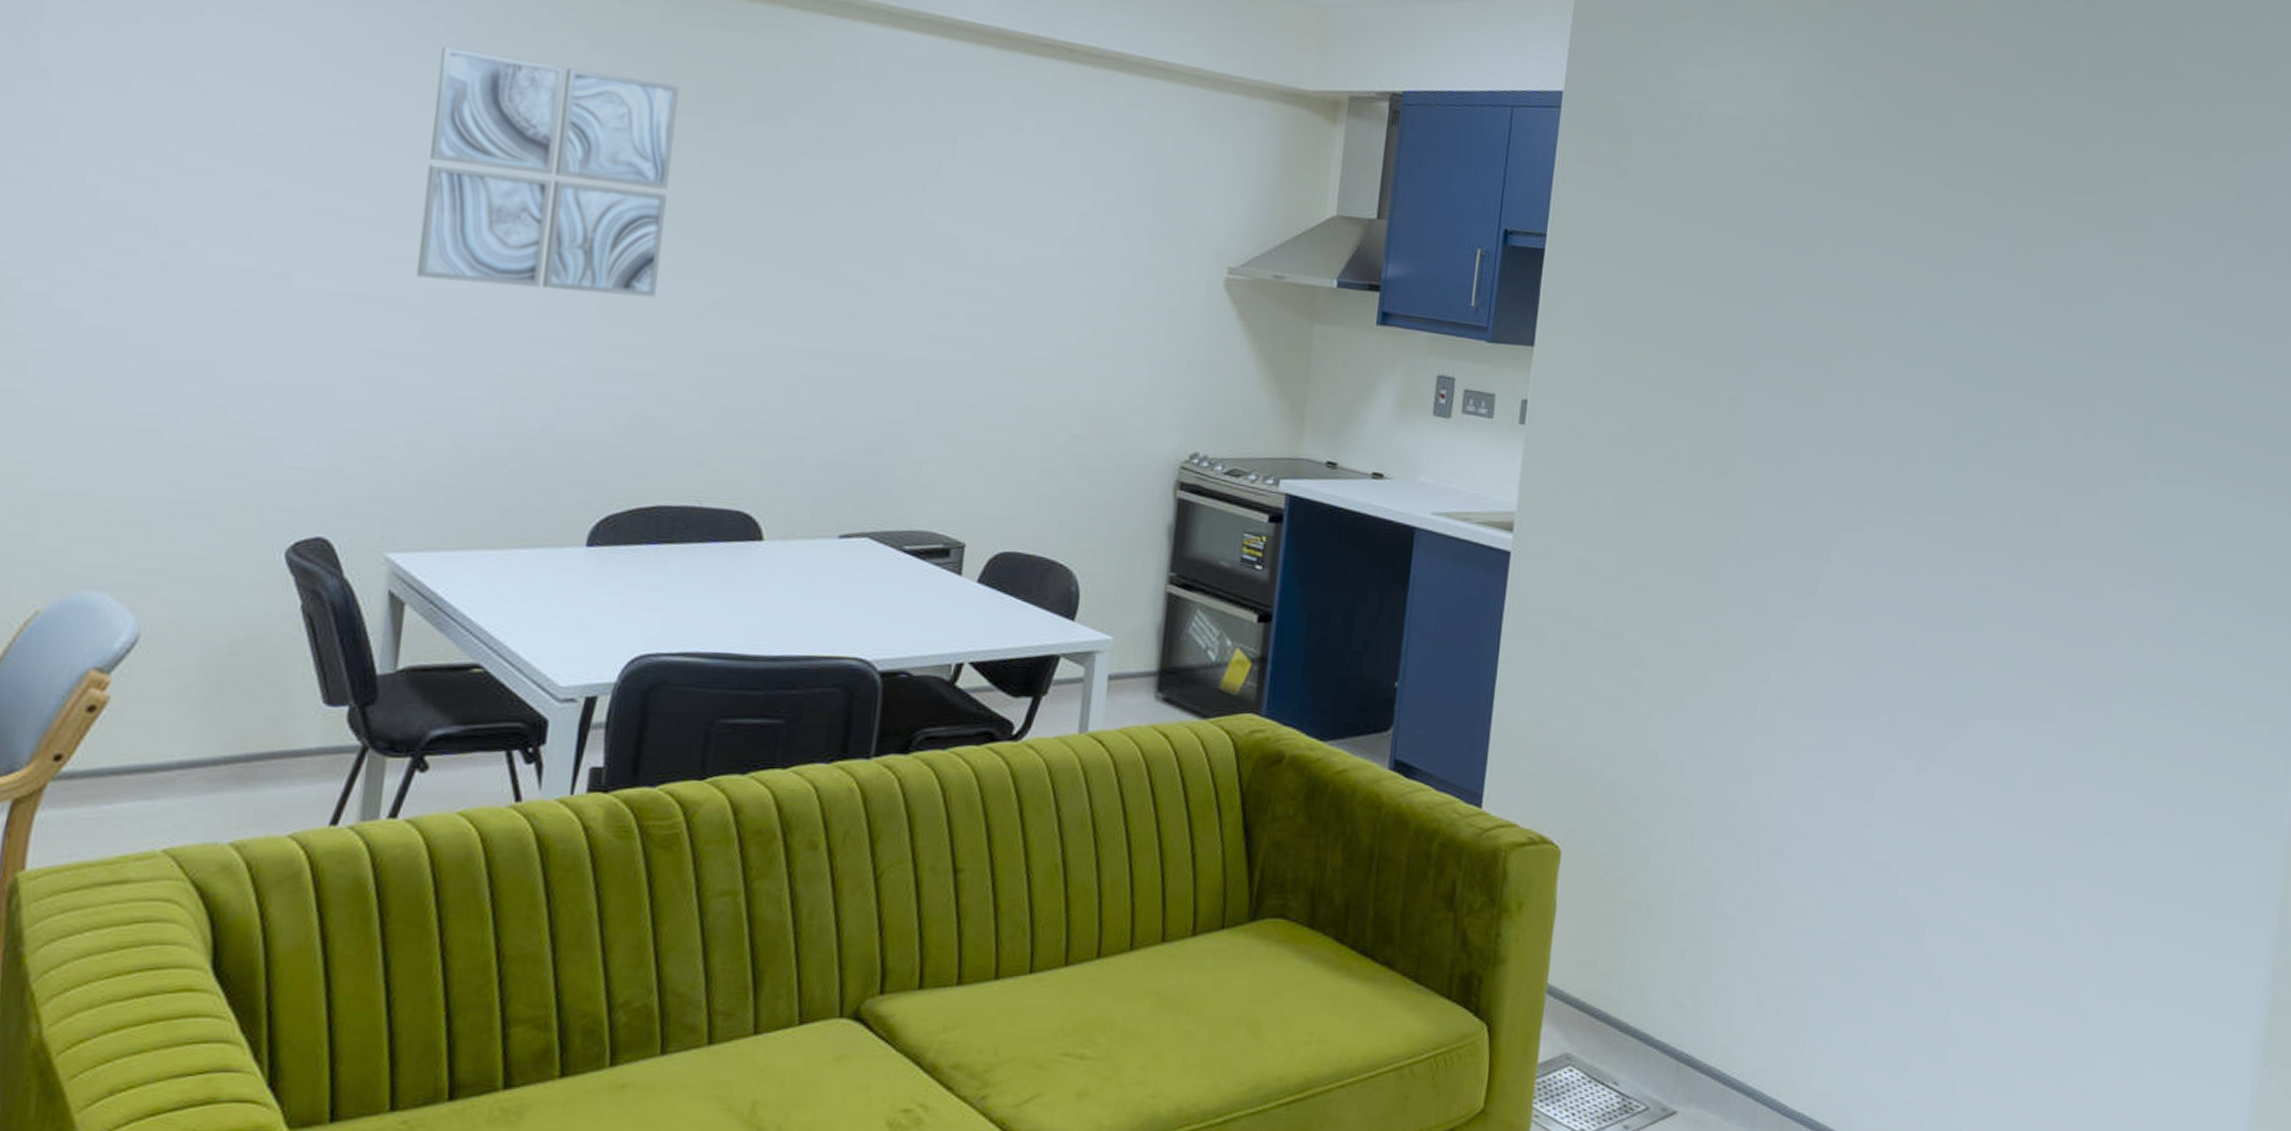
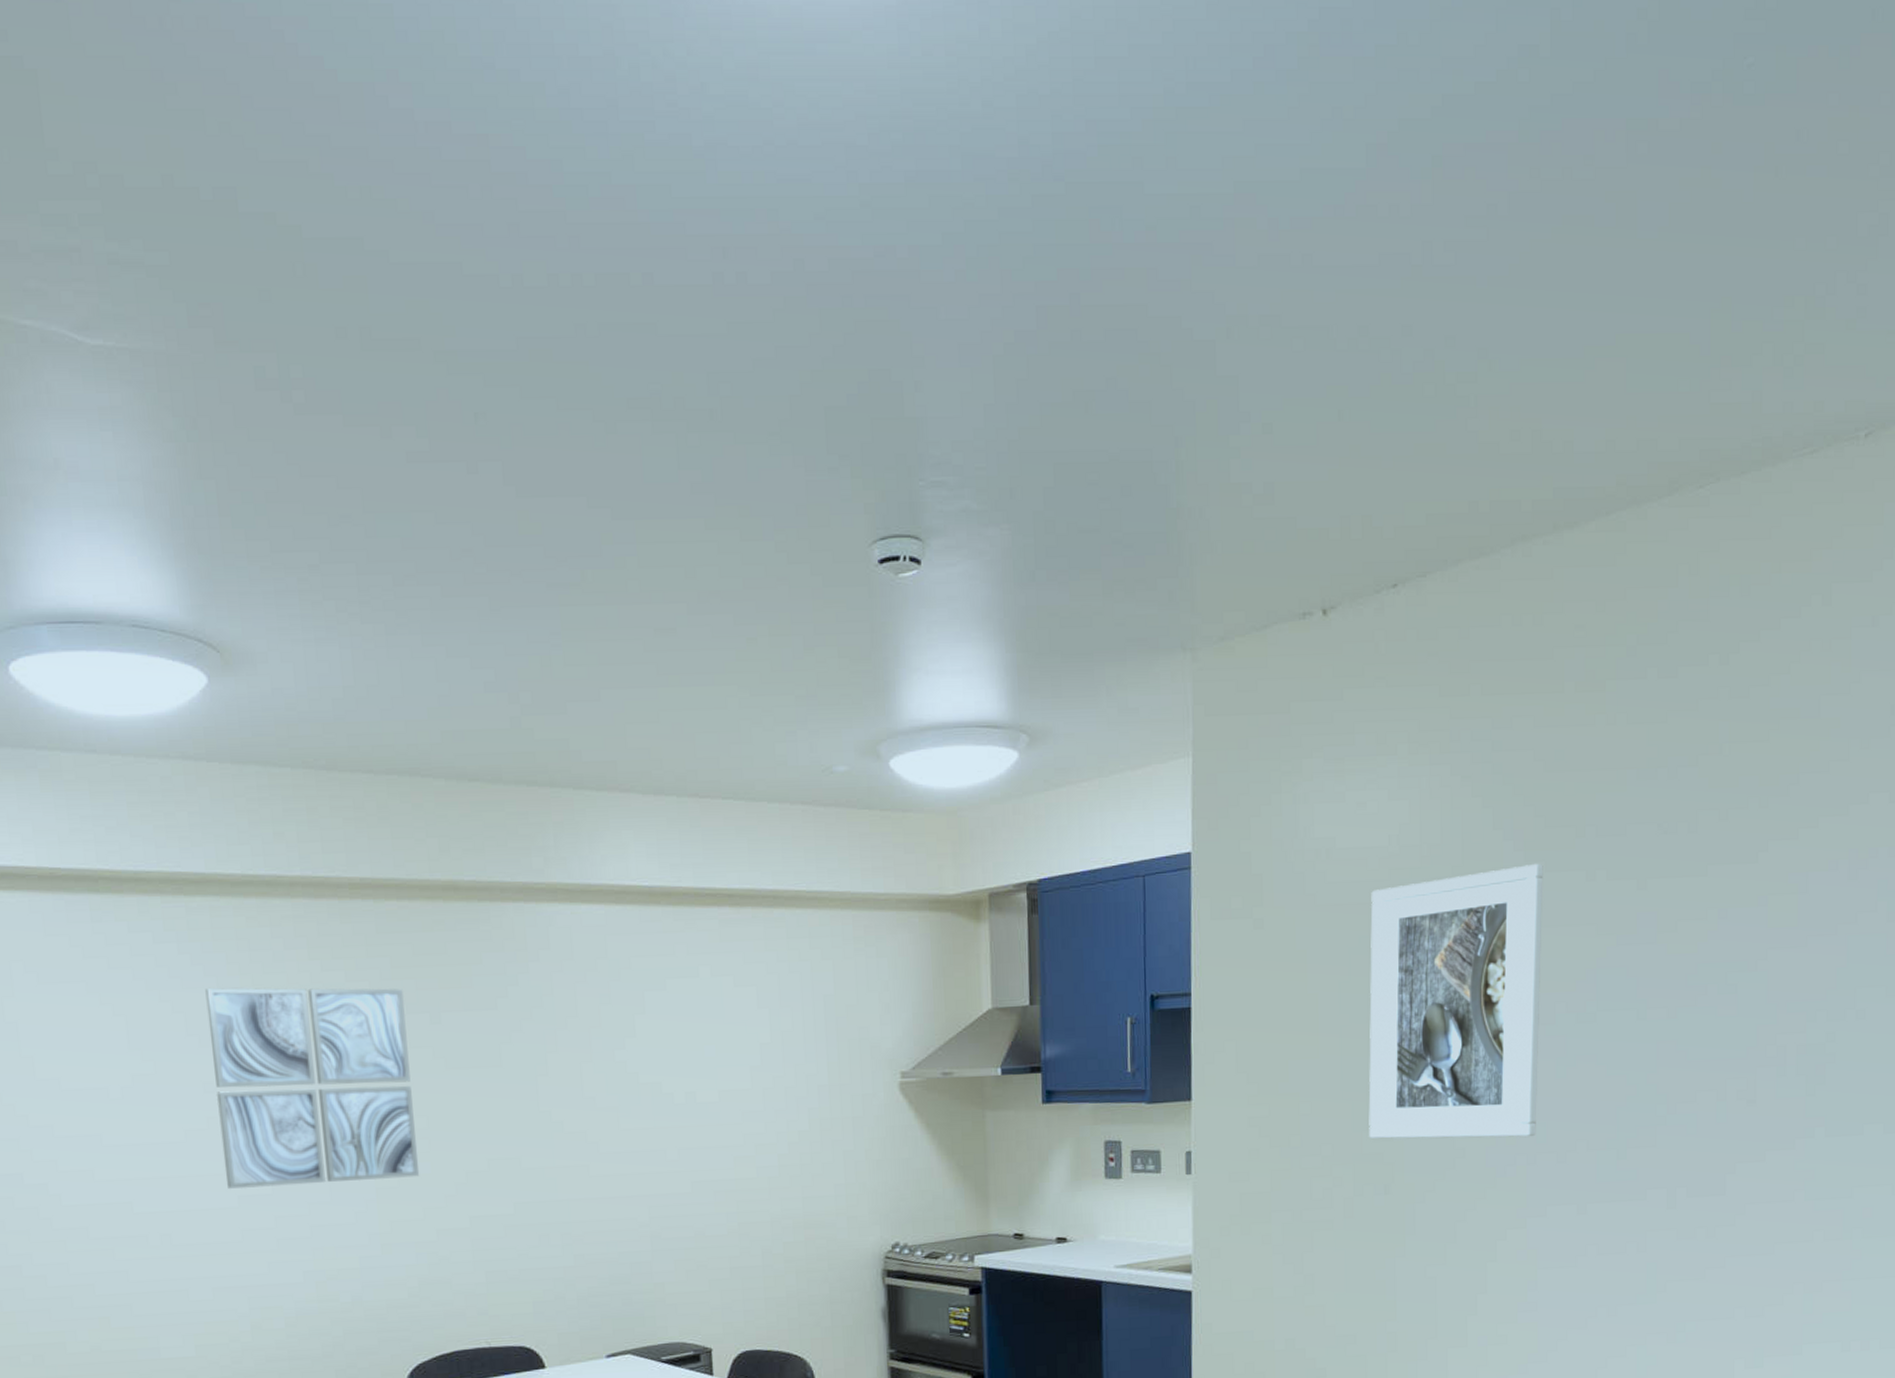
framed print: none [1712,160,1907,437] -> present [1368,863,1543,1139]

